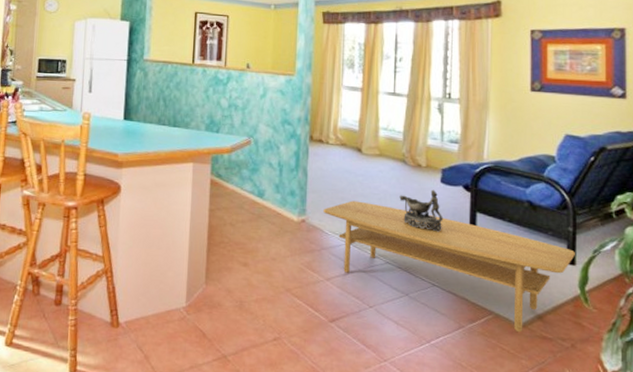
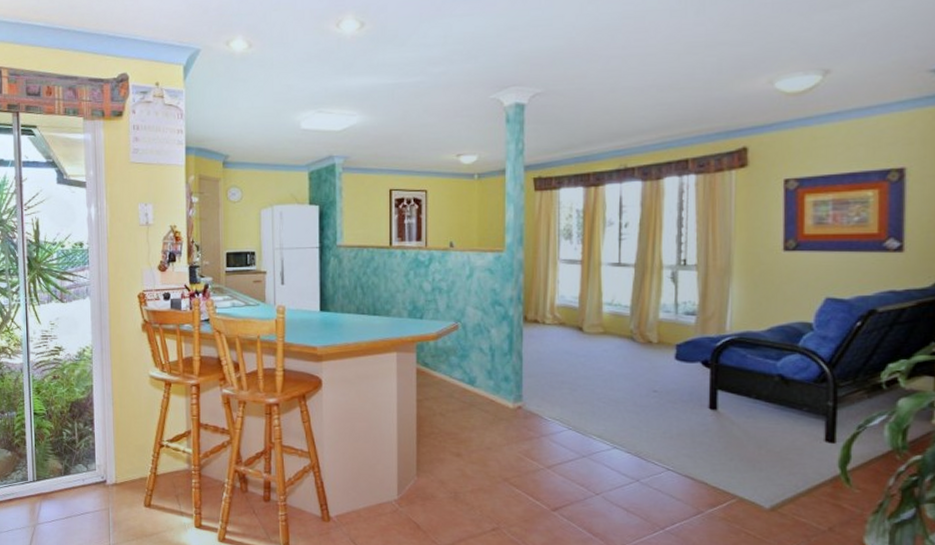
coffee table: present [323,200,575,333] -> none [541,384,835,517]
decorative bowl: present [399,189,444,232] -> none [627,367,679,413]

